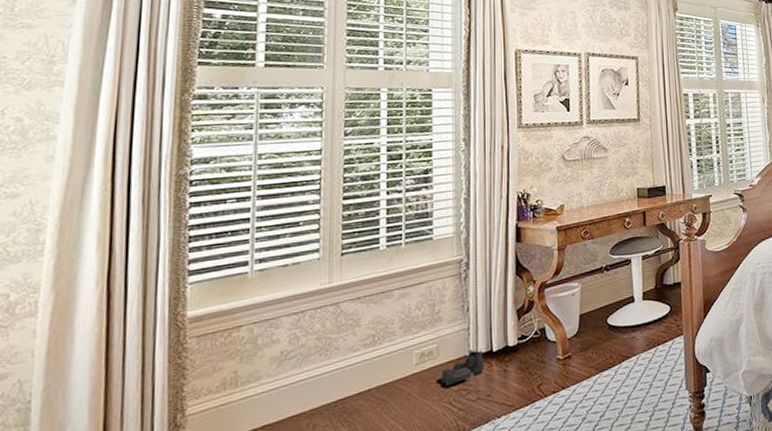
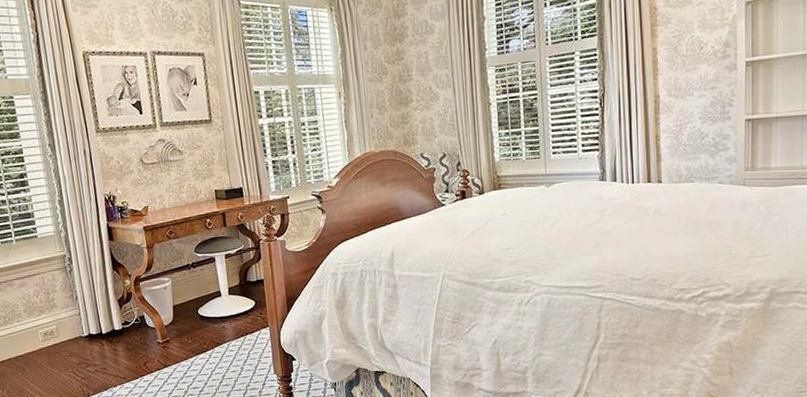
boots: present [441,349,485,386] -> none [63,331,98,359]

